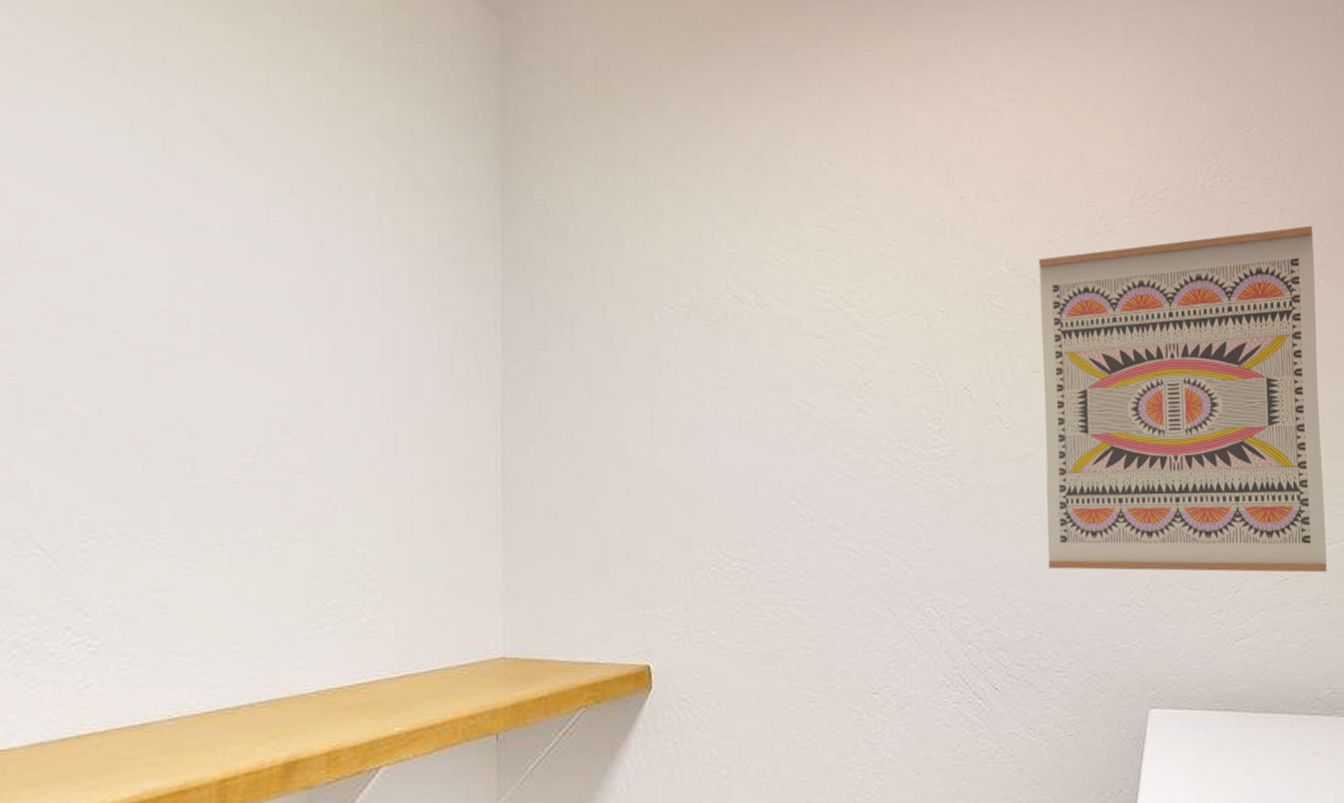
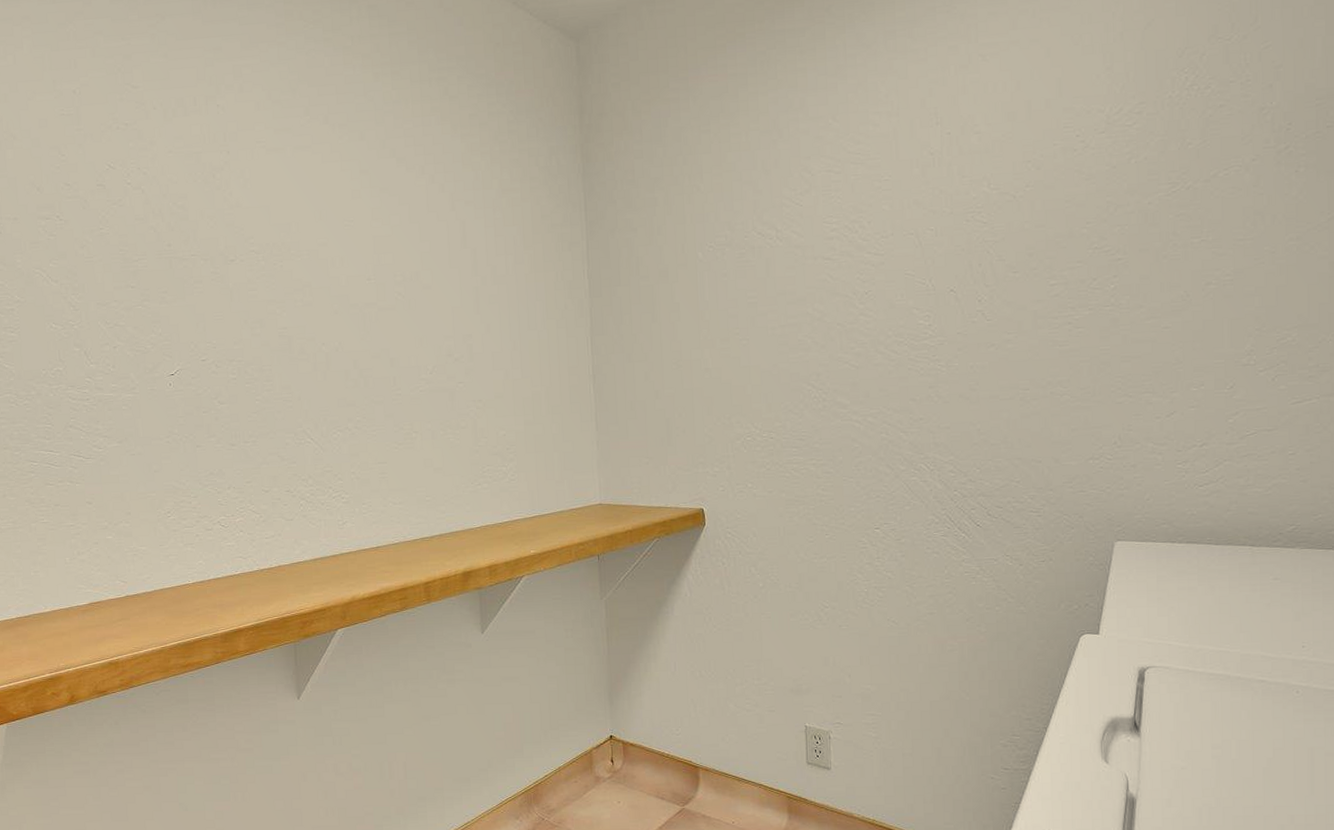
wall art: present [1039,225,1327,573] -> none [1018,119,1296,432]

